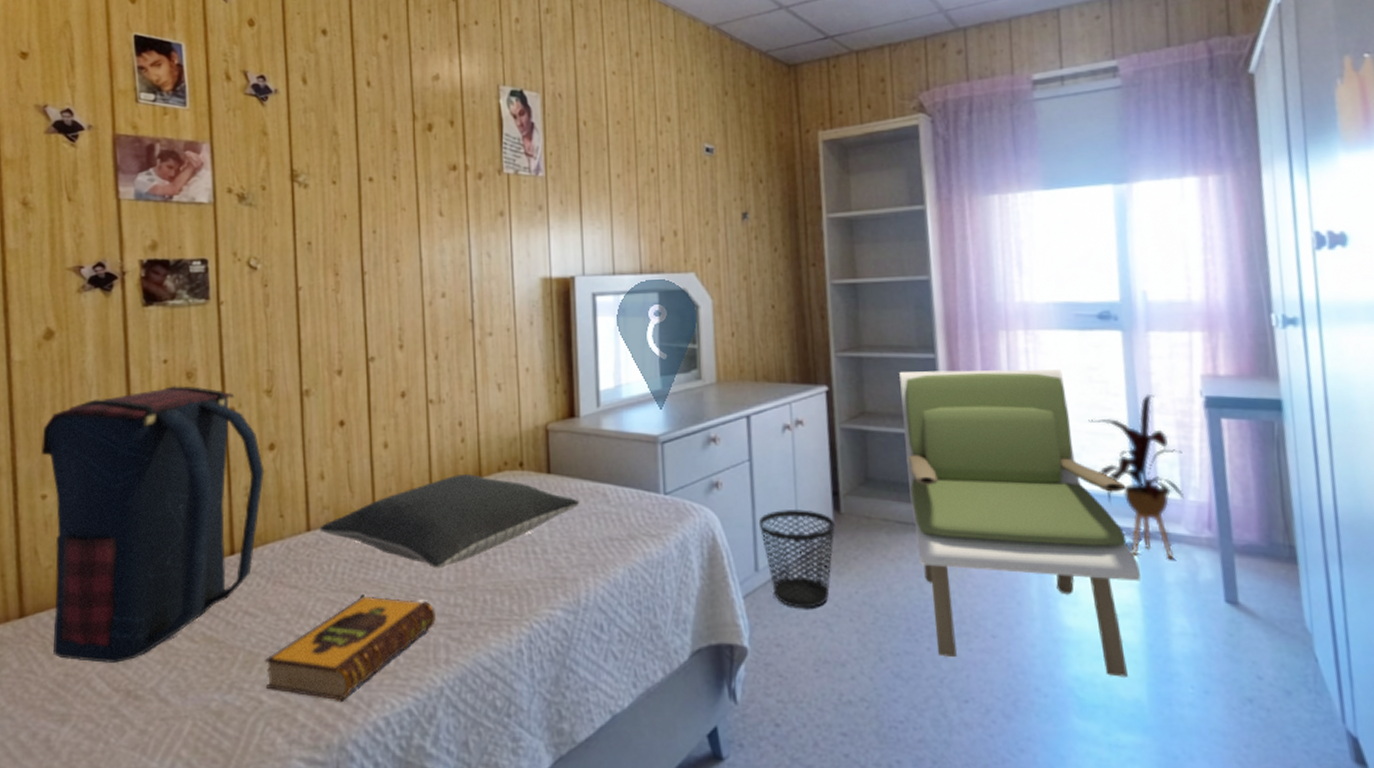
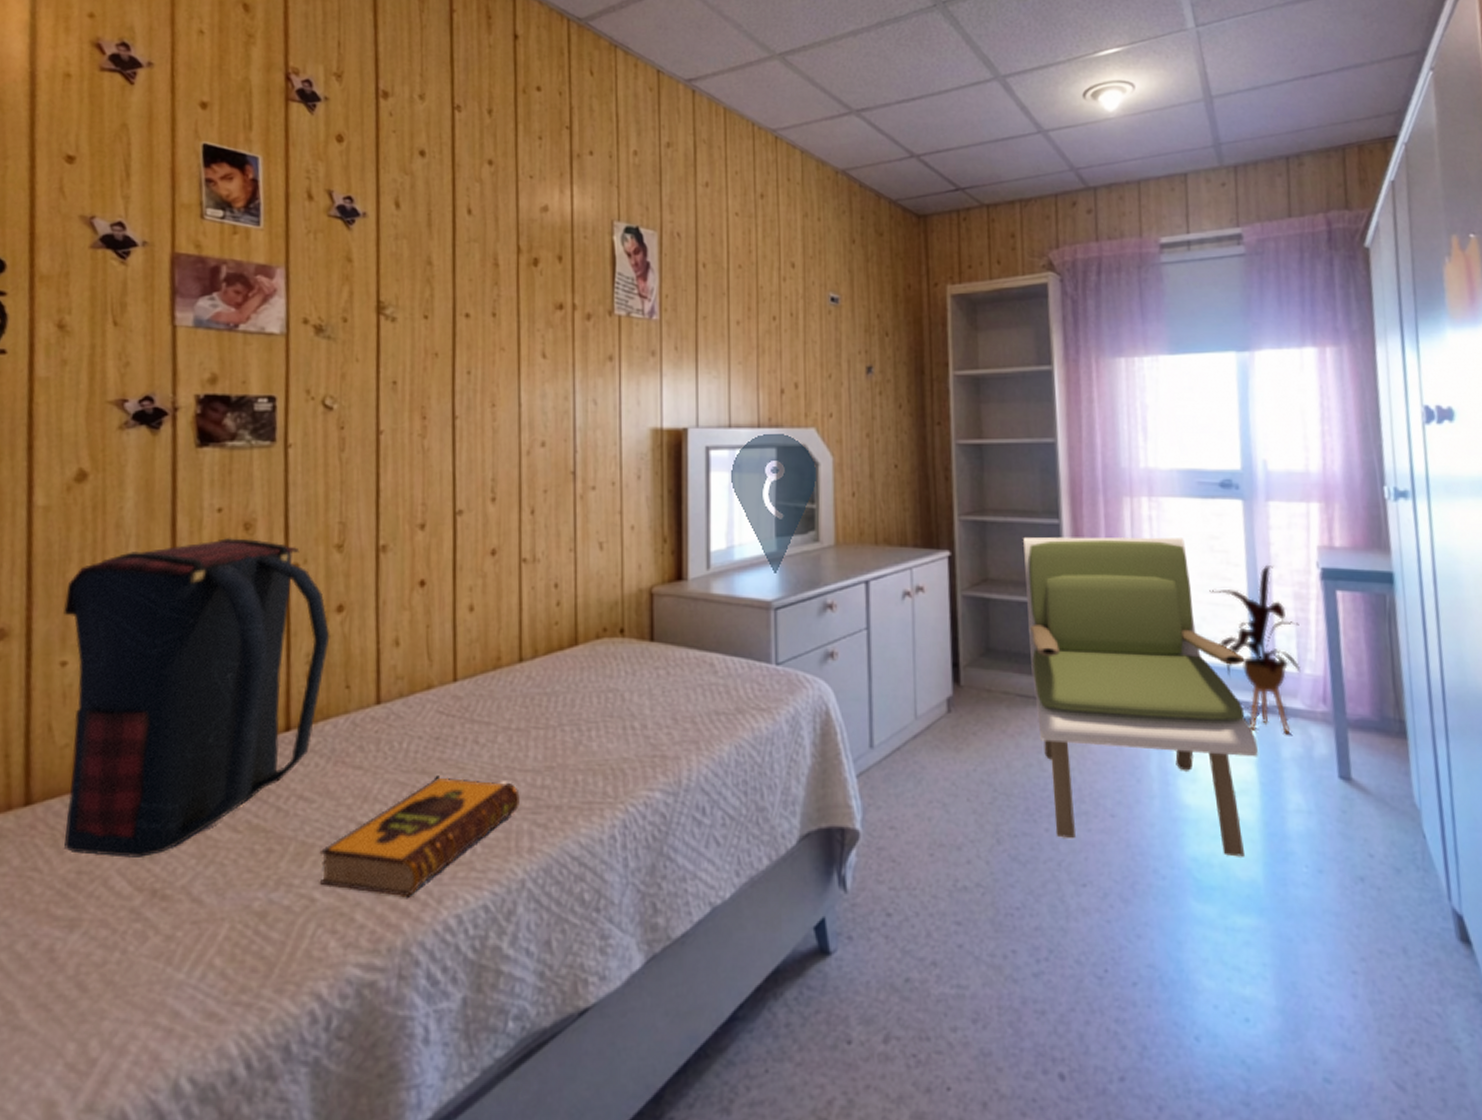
pillow: present [319,473,580,569] -> none [391,640,685,747]
wastebasket: present [758,509,835,609] -> none [875,682,954,788]

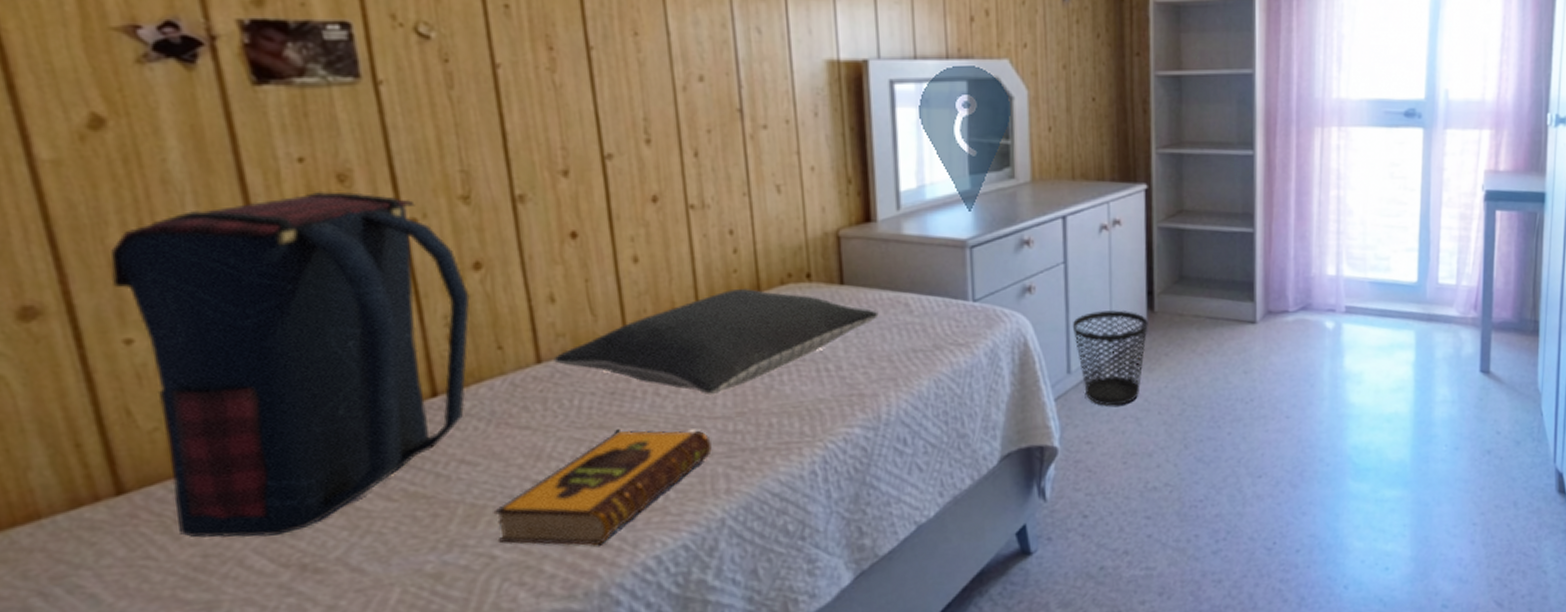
pillow: none [391,640,685,747] -> present [554,287,879,396]
wastebasket: none [875,682,954,788] -> present [1072,310,1148,406]
armchair: present [1023,536,1258,857] -> none [1218,165,1415,443]
house plant: present [1209,564,1300,735] -> none [1382,188,1462,339]

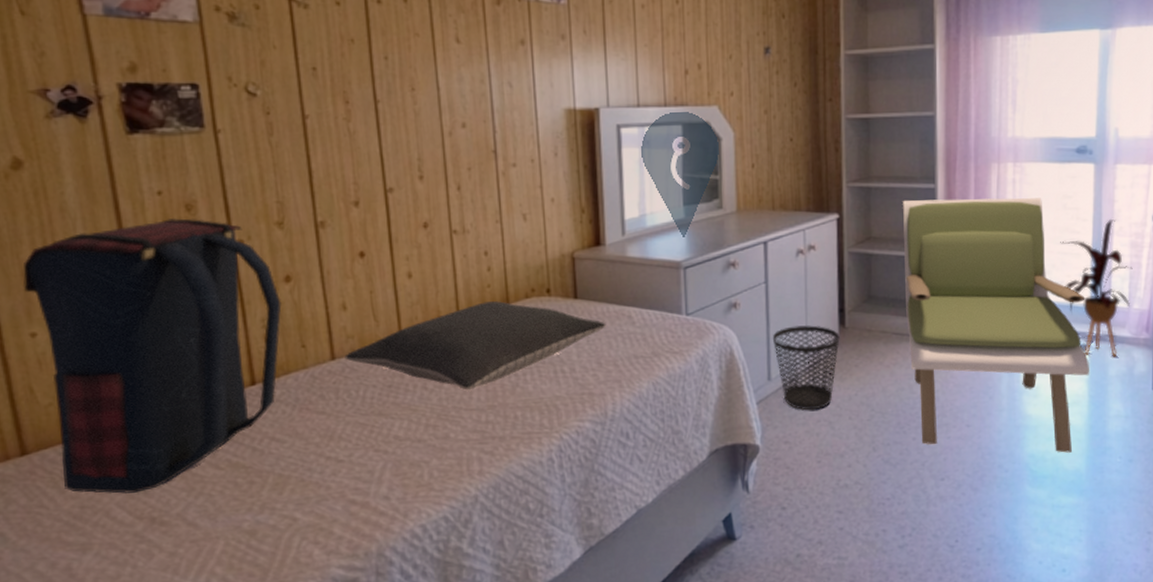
hardback book: present [493,430,712,546] -> none [295,417,468,514]
armchair: none [1218,165,1415,443] -> present [903,198,1089,453]
house plant: none [1382,188,1462,339] -> present [1056,218,1133,357]

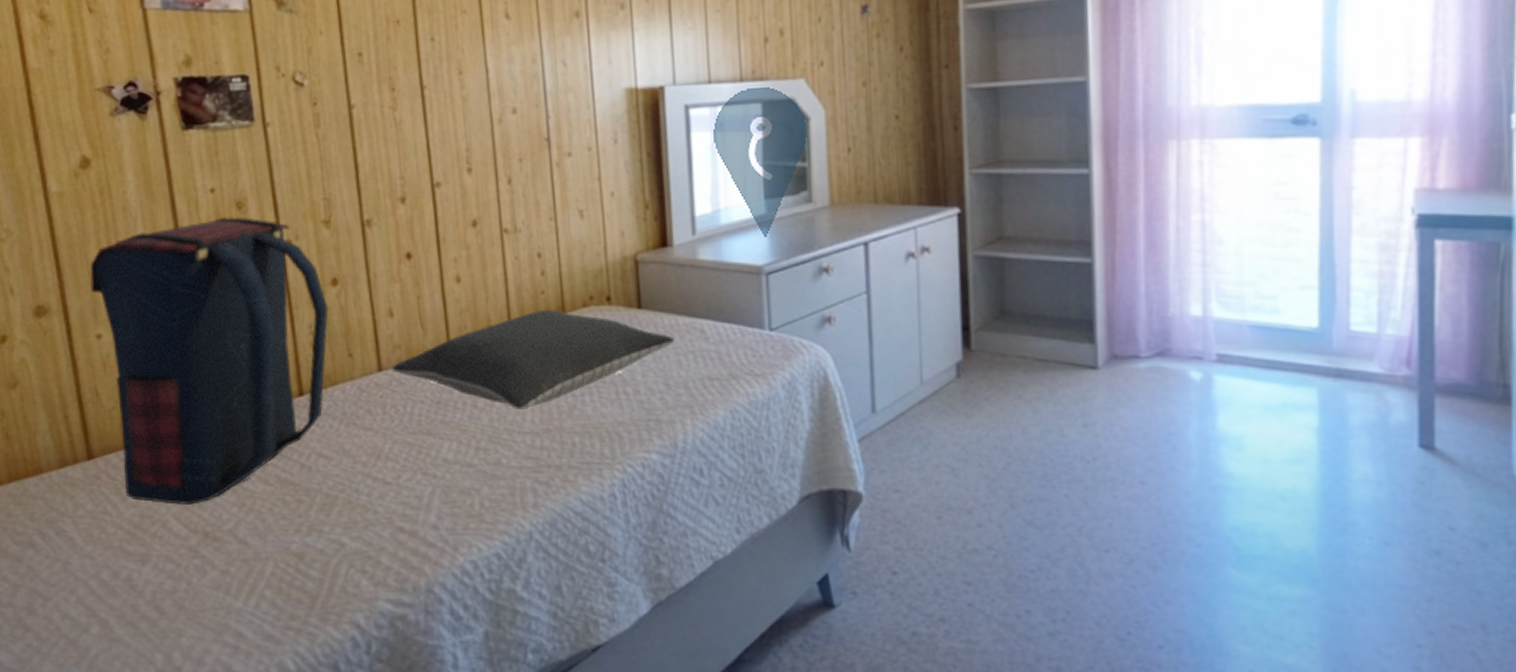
wastebasket: present [772,325,840,411] -> none [876,346,964,453]
armchair: present [903,198,1089,453] -> none [1045,185,1320,527]
house plant: present [1056,218,1133,357] -> none [1267,211,1383,400]

